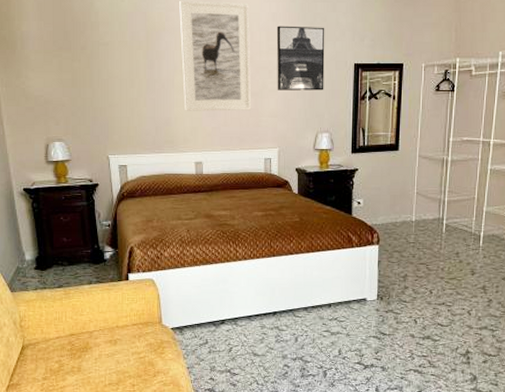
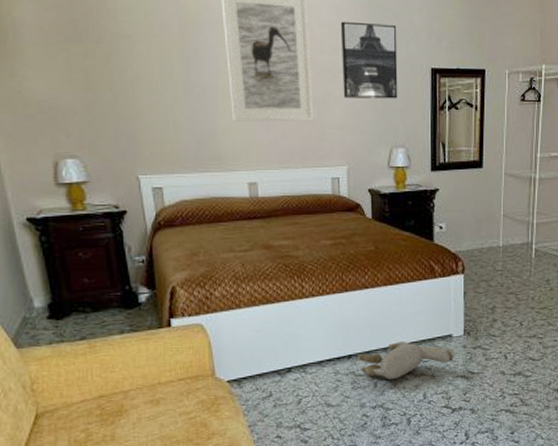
plush toy: none [282,302,369,335] -> present [358,341,455,379]

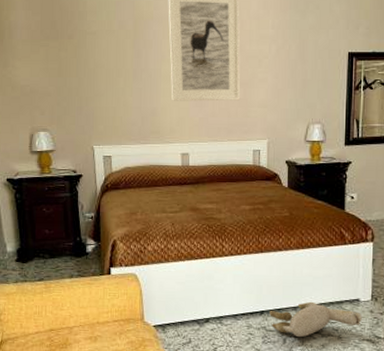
wall art: present [340,21,398,99] -> none [267,14,318,80]

